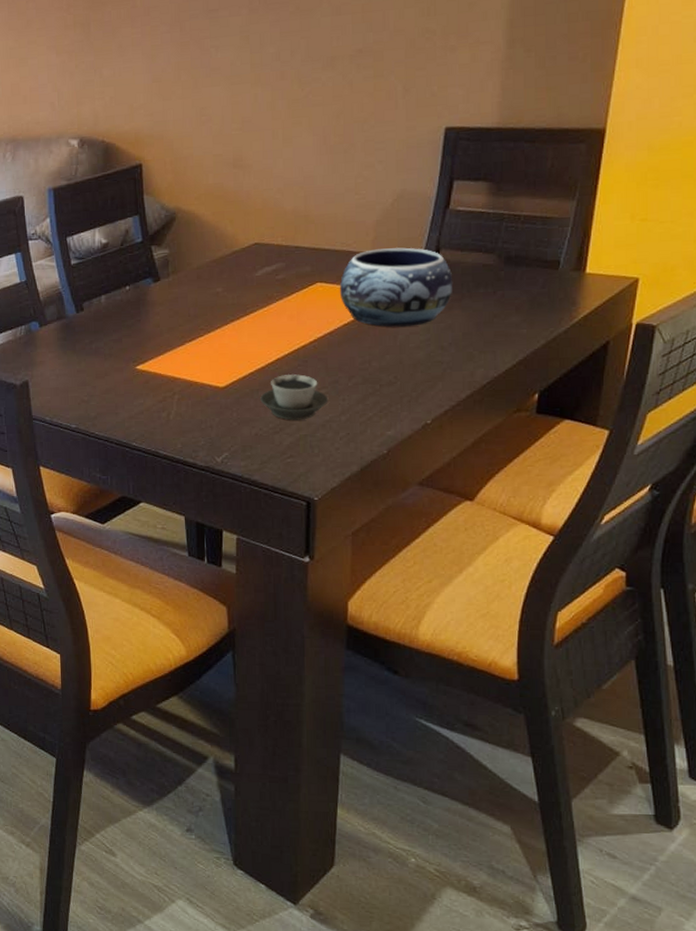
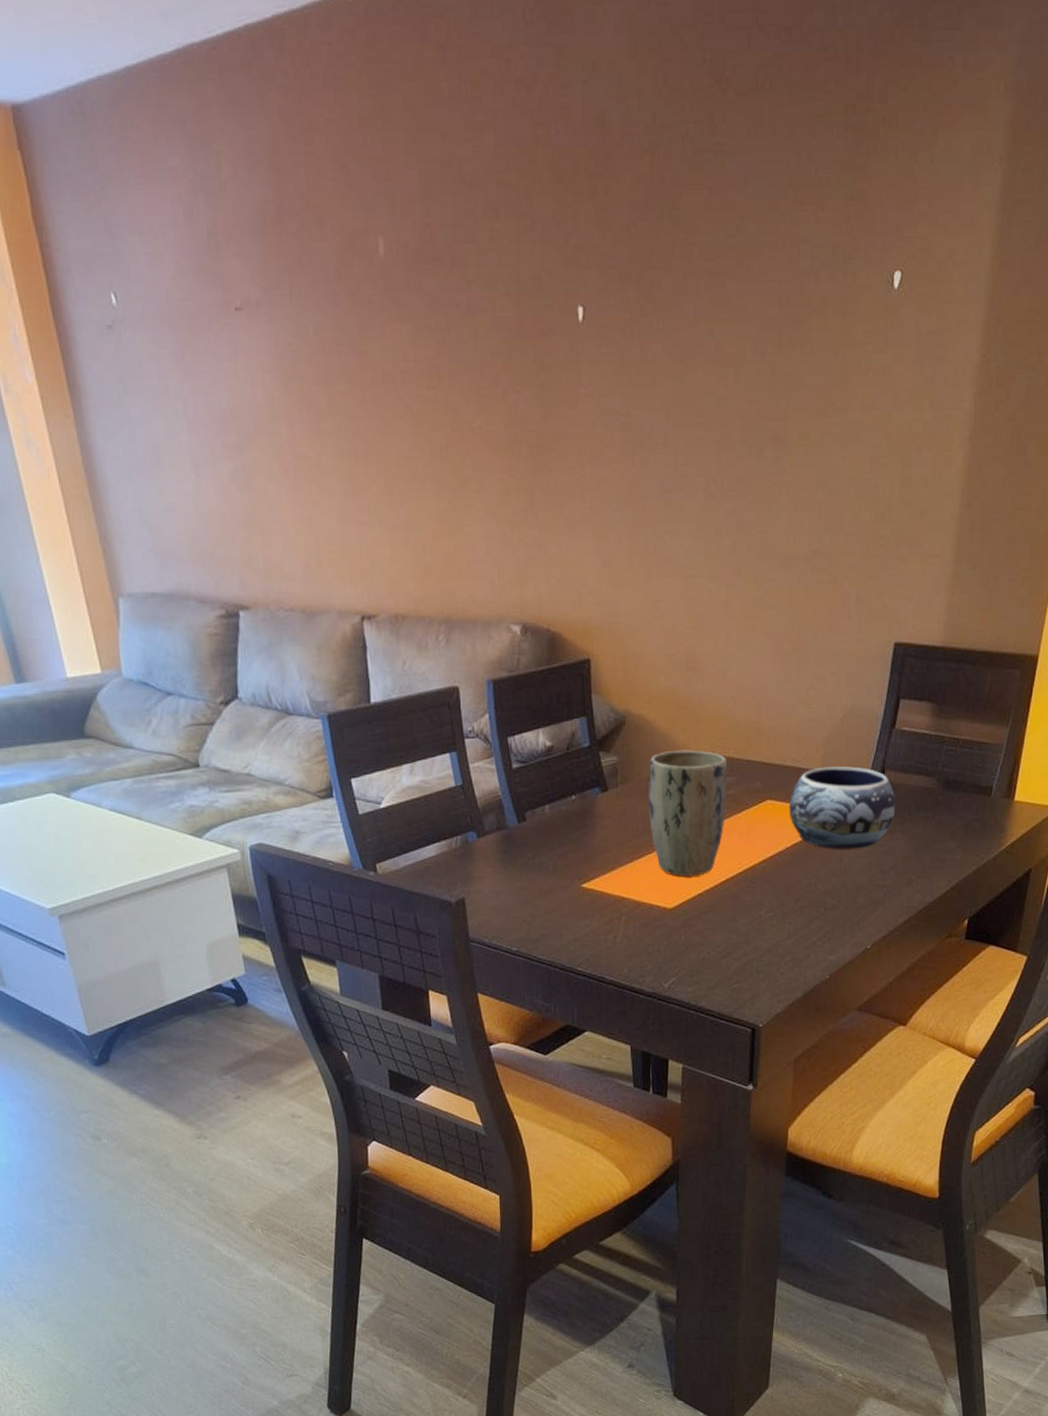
plant pot: none [198,240,276,357] -> present [648,750,728,877]
cup: present [260,374,329,421] -> none [708,896,775,945]

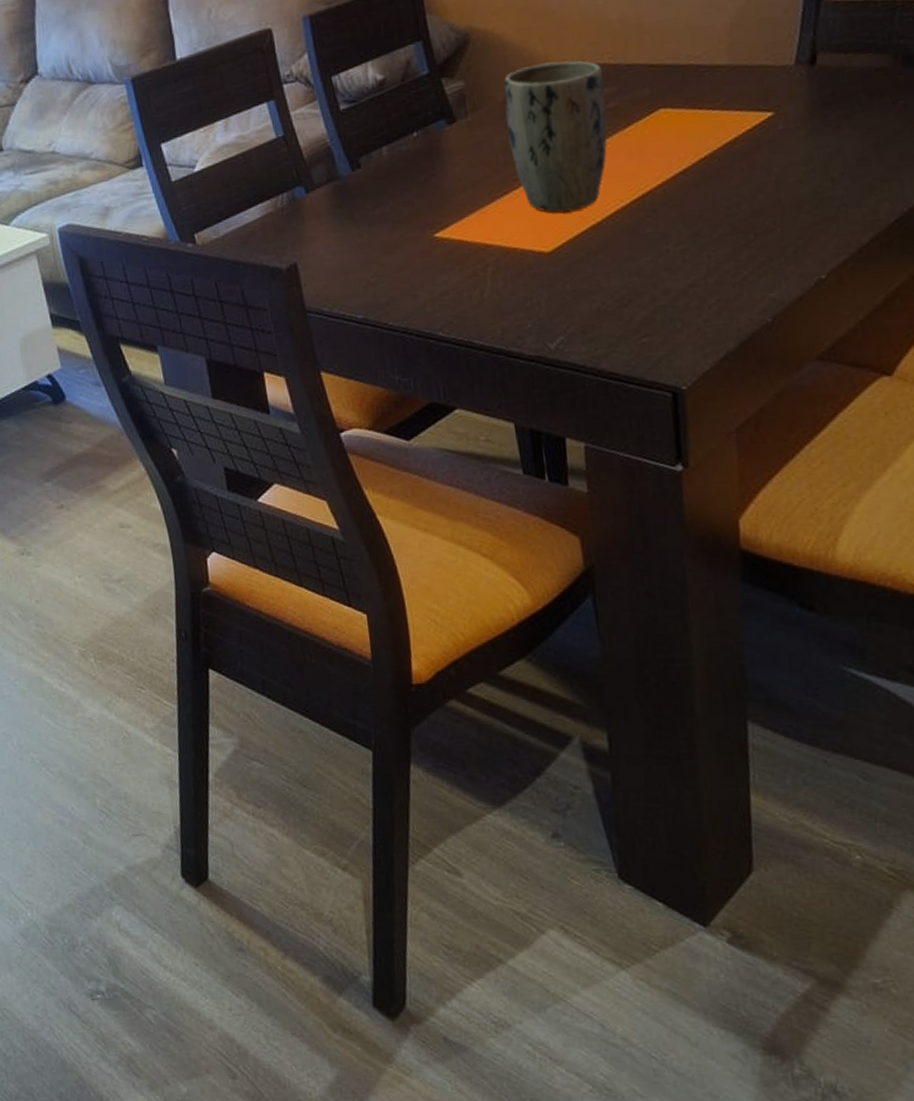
decorative bowl: present [788,766,896,849] -> none [689,54,839,159]

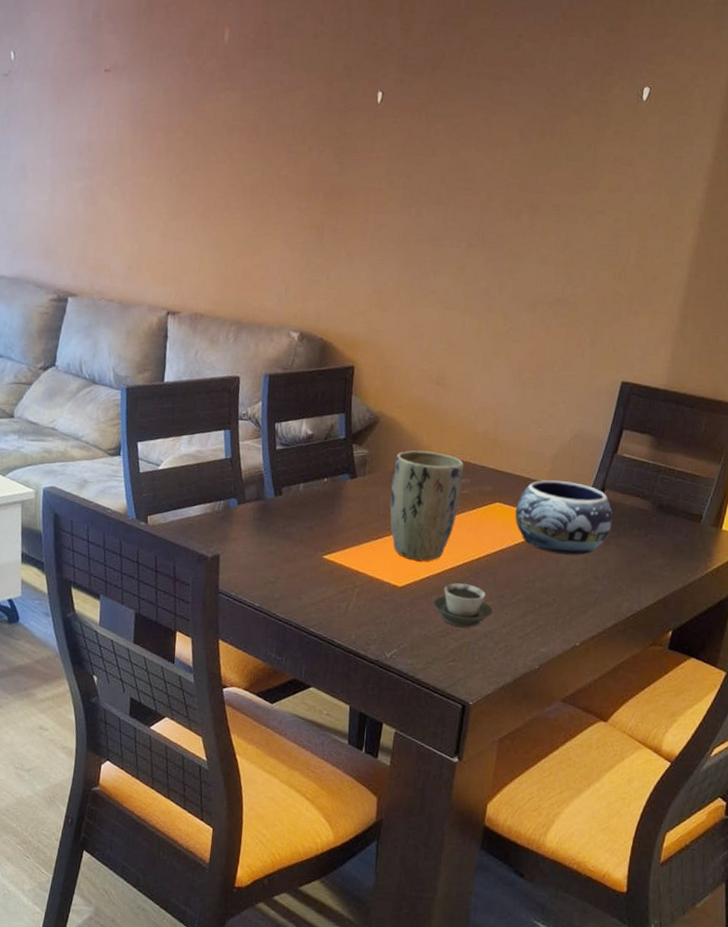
cup: none [599,228,689,289] -> present [432,583,494,628]
decorative bowl: none [689,54,839,159] -> present [514,480,613,555]

